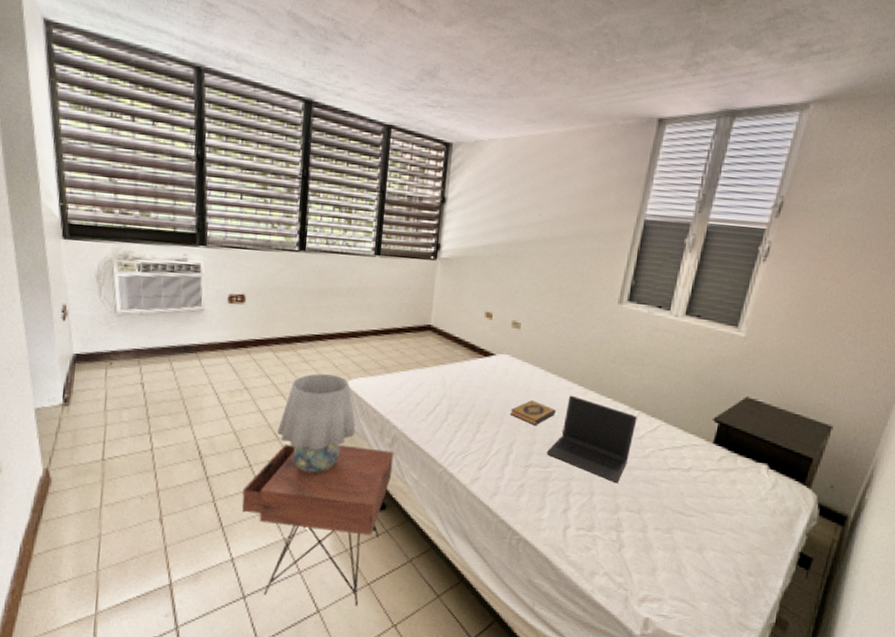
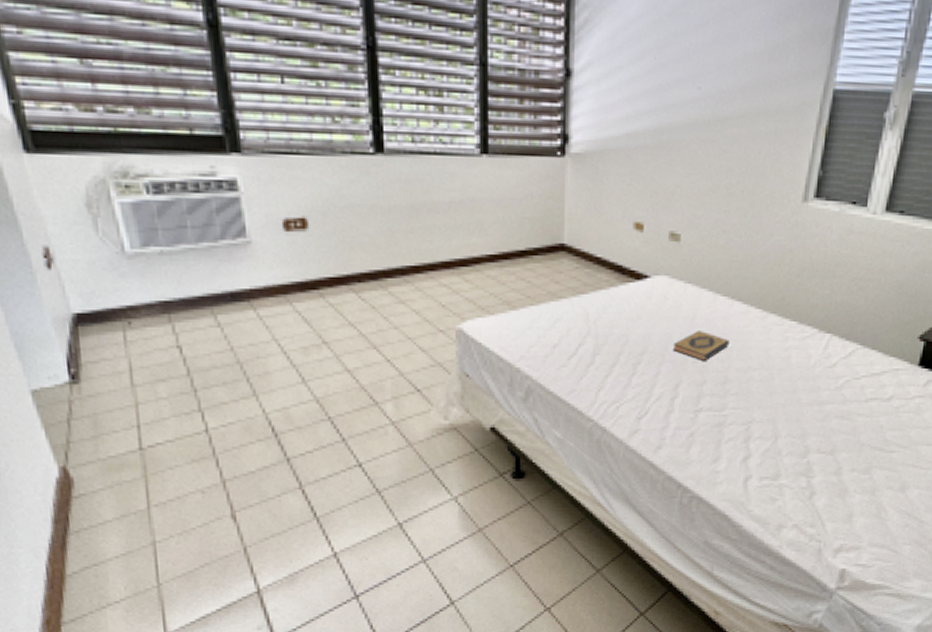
nightstand: present [241,444,394,607] -> none [337,404,530,593]
table lamp: present [277,373,356,473] -> none [374,316,477,442]
laptop: present [546,395,637,484] -> none [719,321,828,422]

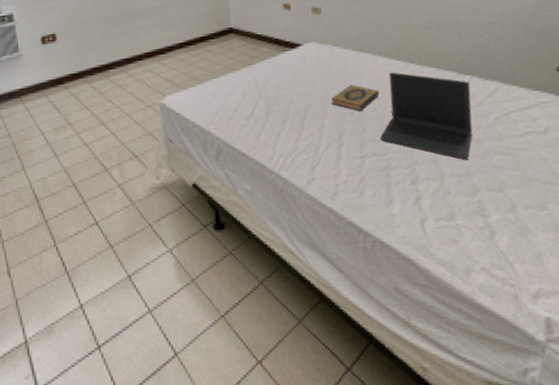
laptop: none [719,321,828,422] -> present [379,72,473,161]

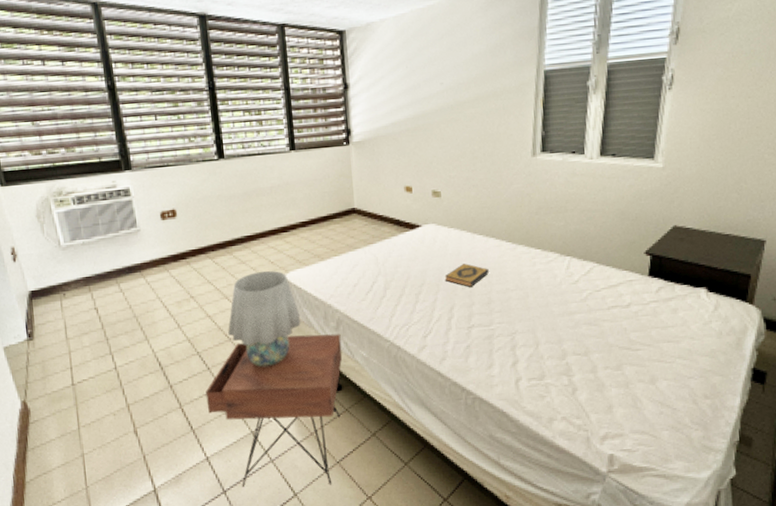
nightstand: none [81,164,224,344] -> present [205,334,343,487]
table lamp: none [104,95,179,201] -> present [228,270,301,367]
laptop: present [379,72,473,161] -> none [486,252,570,330]

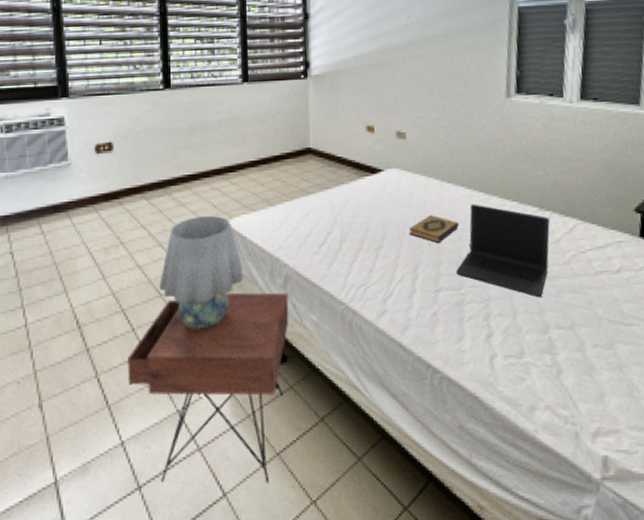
laptop: none [486,252,570,330] -> present [456,204,550,298]

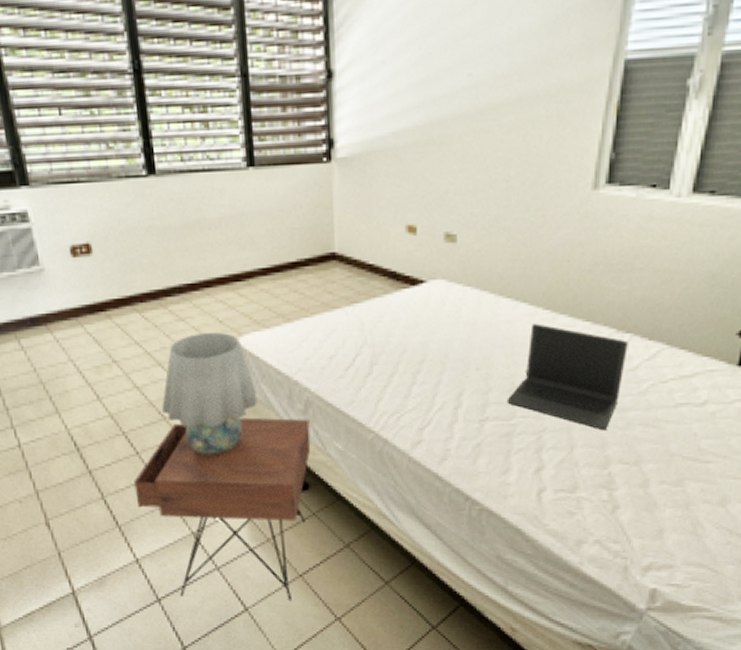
hardback book: present [409,215,459,243] -> none [453,336,515,367]

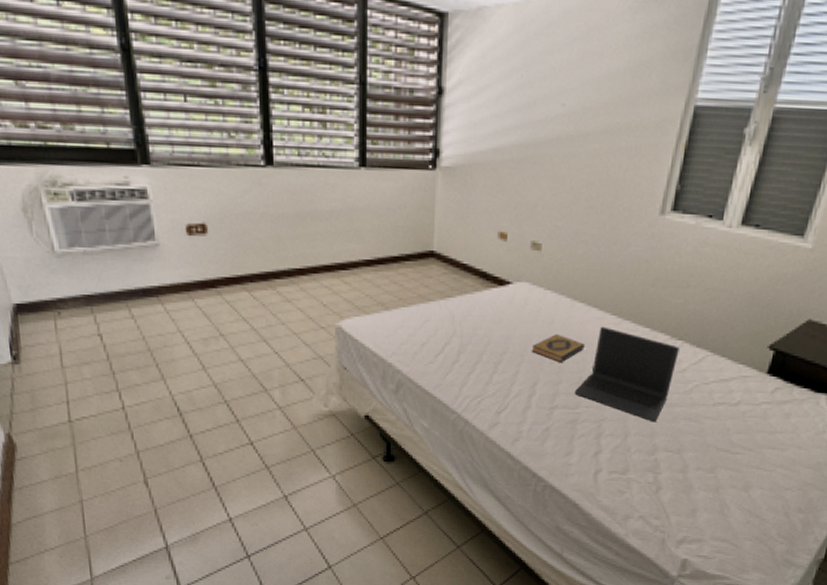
nightstand: present [134,417,311,601] -> none [232,393,400,561]
table lamp: present [162,331,258,455] -> none [264,313,354,426]
hardback book: none [453,336,515,367] -> present [531,334,585,362]

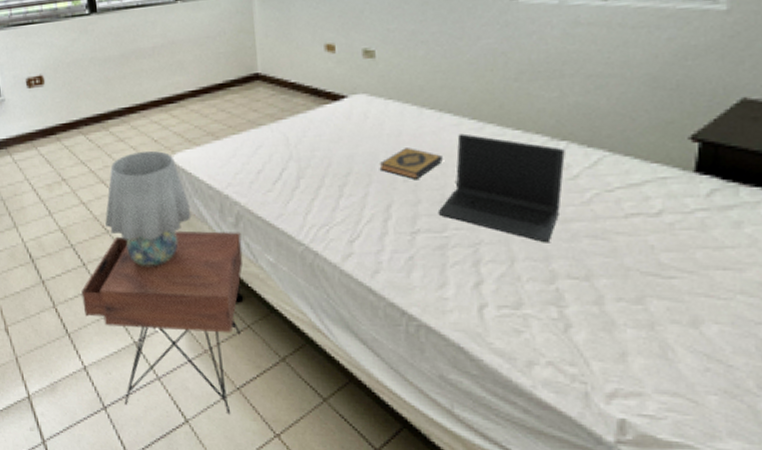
nightstand: none [232,393,400,561] -> present [81,230,244,415]
table lamp: none [264,313,354,426] -> present [105,150,192,266]

